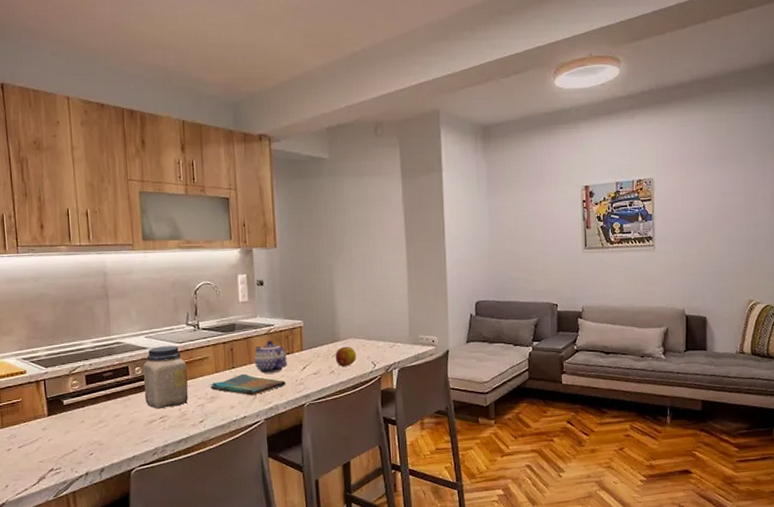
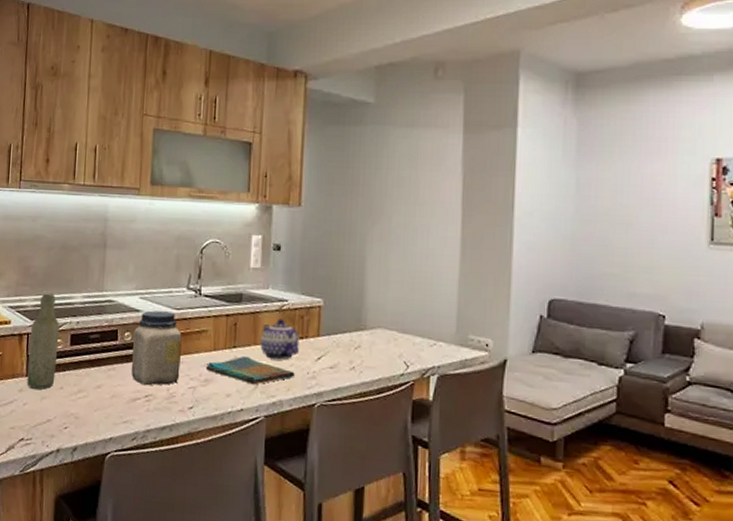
bottle: none [46,343,76,426] -> present [27,293,60,390]
fruit: present [335,346,357,367] -> none [358,337,386,364]

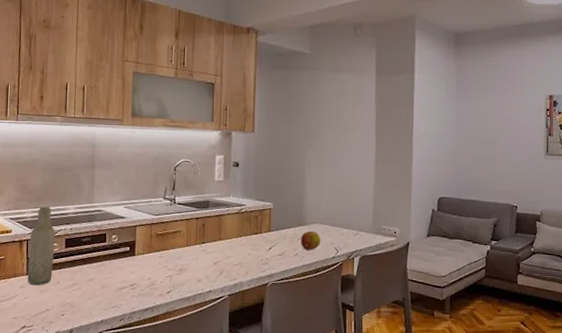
jar: present [131,310,182,386] -> none [118,217,160,277]
dish towel: present [205,355,295,385] -> none [180,249,252,271]
teapot: present [260,319,299,360] -> none [224,219,255,251]
fruit: none [358,337,386,364] -> present [300,231,321,250]

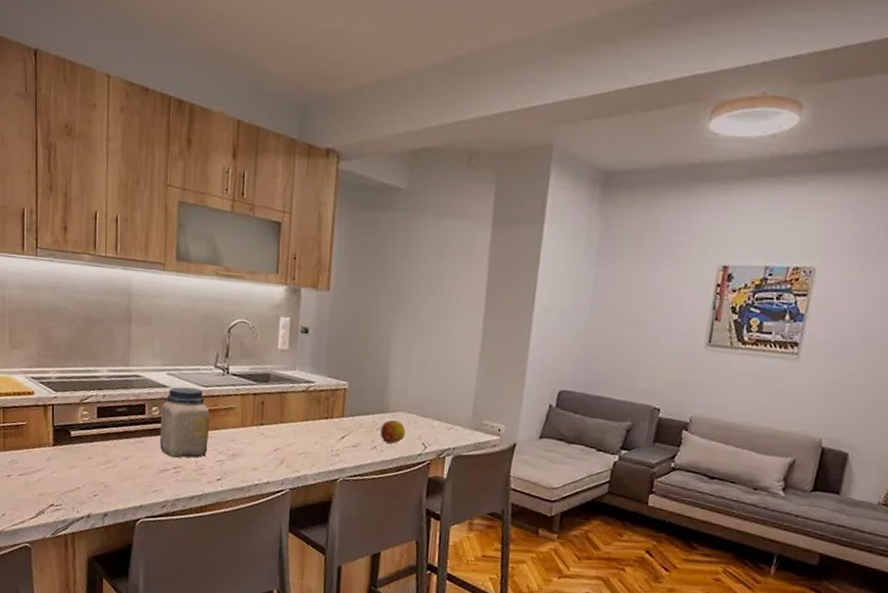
bottle: present [27,206,56,285] -> none [54,366,85,459]
jar: none [118,217,160,277] -> present [159,387,210,458]

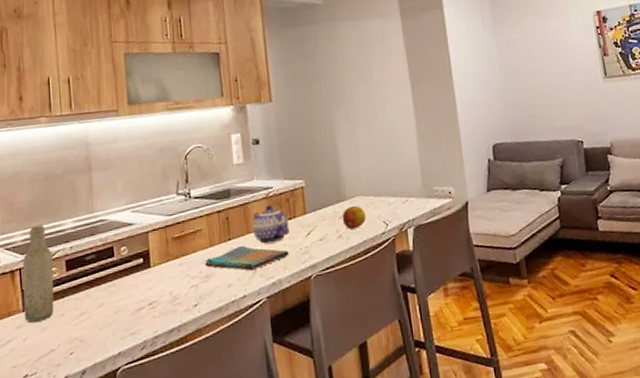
bottle: none [54,366,85,459] -> present [22,225,54,323]
jar: present [159,387,210,458] -> none [129,219,181,295]
dish towel: none [233,433,319,460] -> present [204,245,289,271]
teapot: none [287,399,325,438] -> present [253,205,290,244]

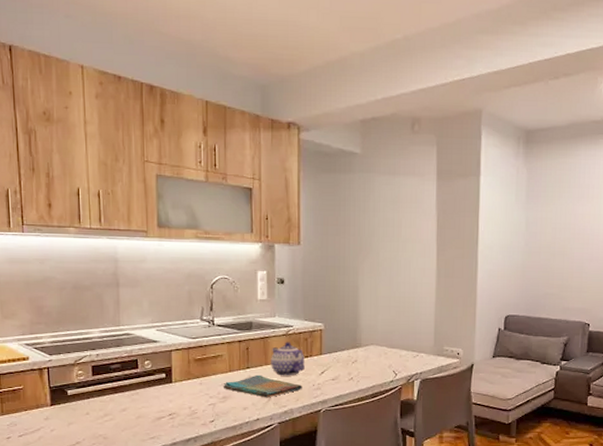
bottle: present [22,225,54,323] -> none [50,330,80,416]
fruit: present [342,205,367,229] -> none [355,353,378,374]

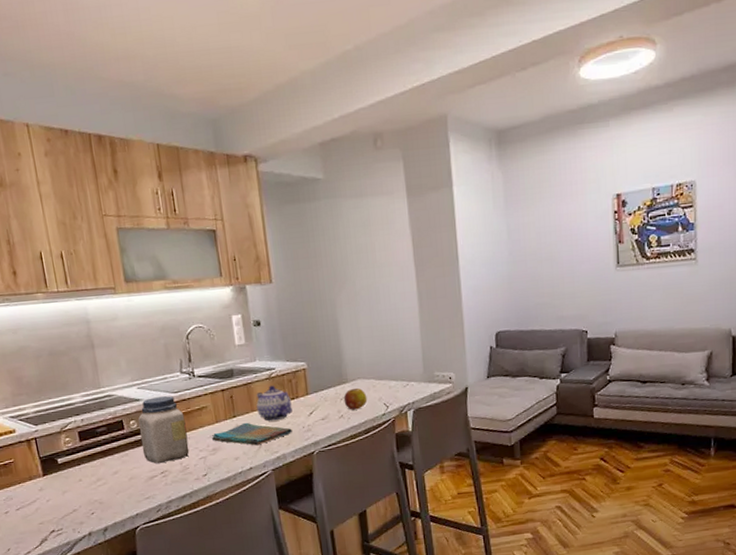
jar: none [152,341,200,406] -> present [138,396,189,464]
fruit: none [355,353,378,374] -> present [343,387,368,410]

